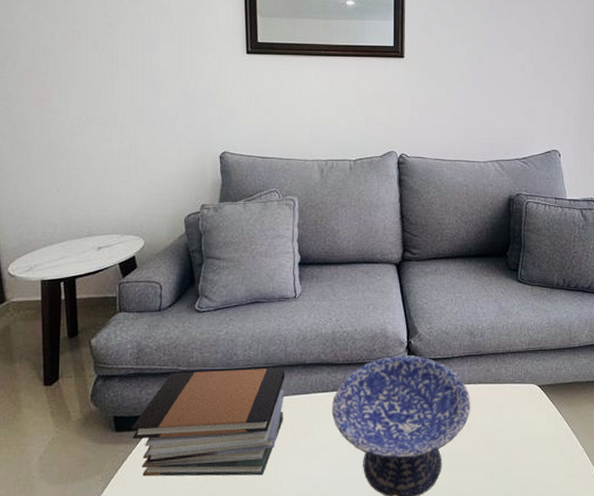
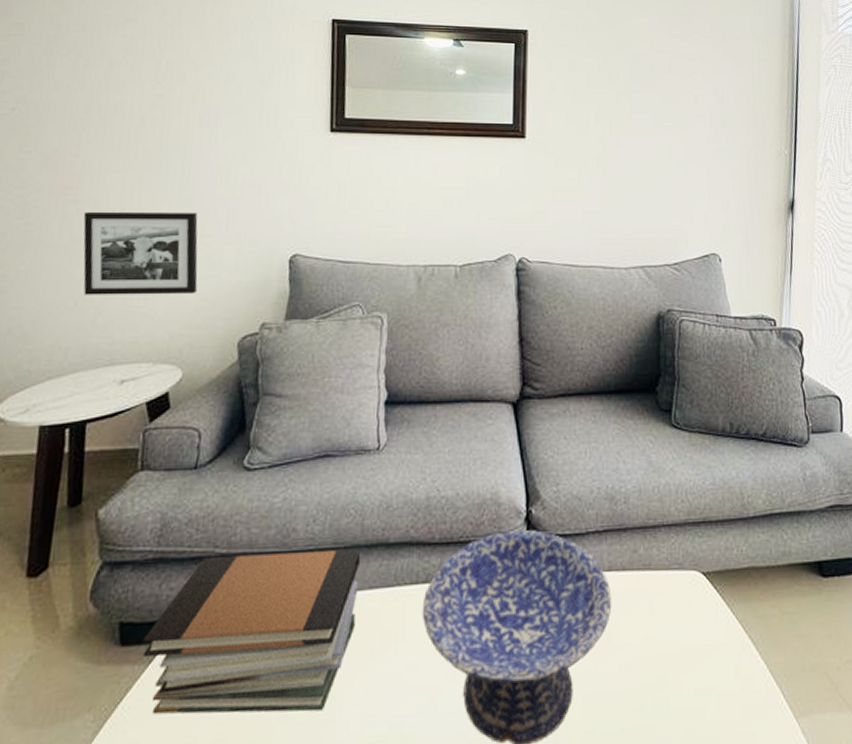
picture frame: none [57,118,150,184] -> present [83,211,198,295]

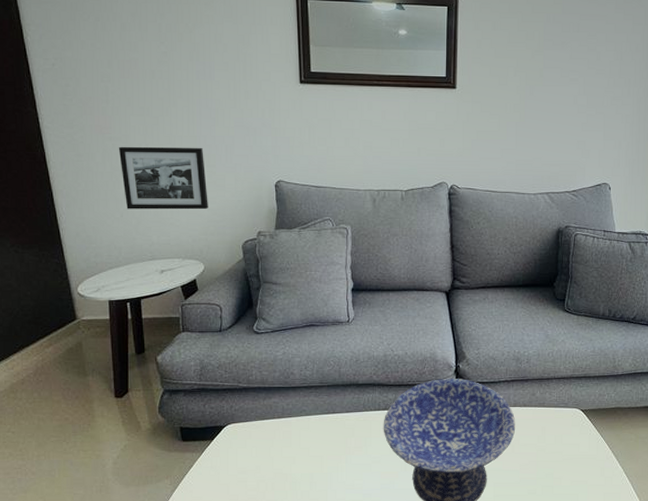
book stack: present [143,550,361,715] -> none [197,387,340,485]

